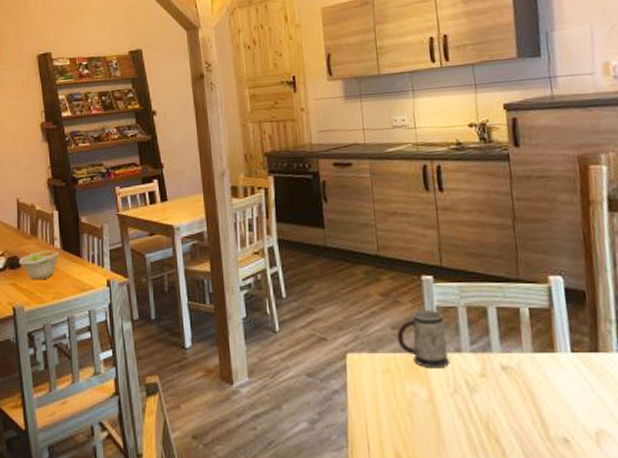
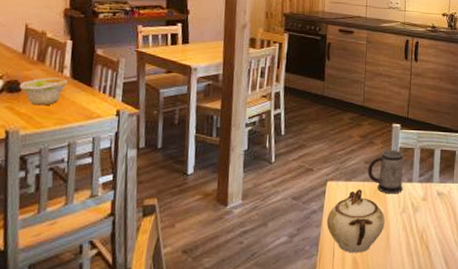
sugar bowl: none [353,363,432,446] -> present [326,189,385,253]

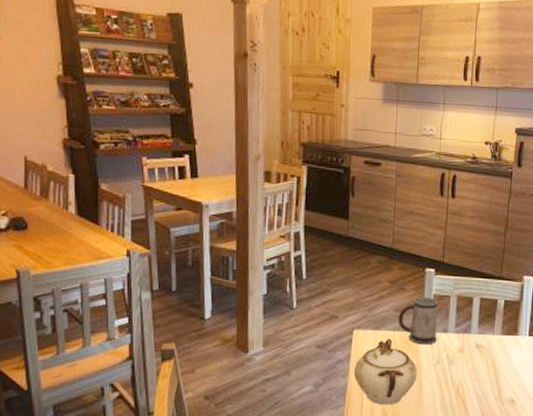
bowl: present [19,77,69,106] -> none [24,214,75,245]

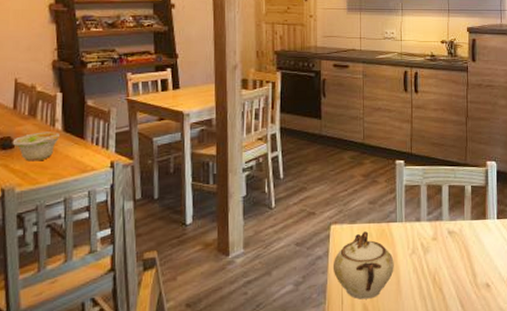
bowl: none [24,214,75,245] -> present [12,131,61,162]
mug: present [398,296,438,345] -> none [372,187,411,235]

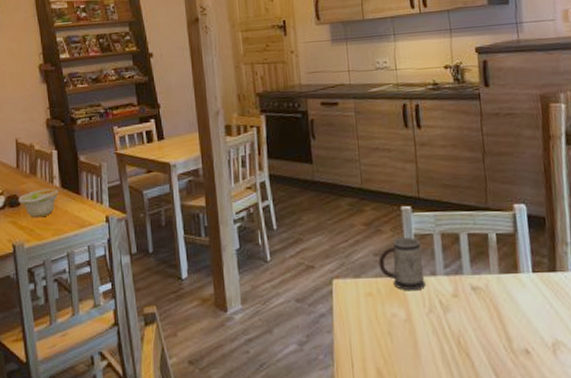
sugar bowl: present [332,231,394,300] -> none [338,287,410,363]
mug: none [372,187,411,235] -> present [378,236,426,291]

